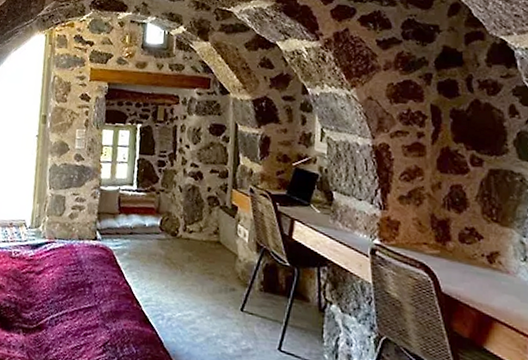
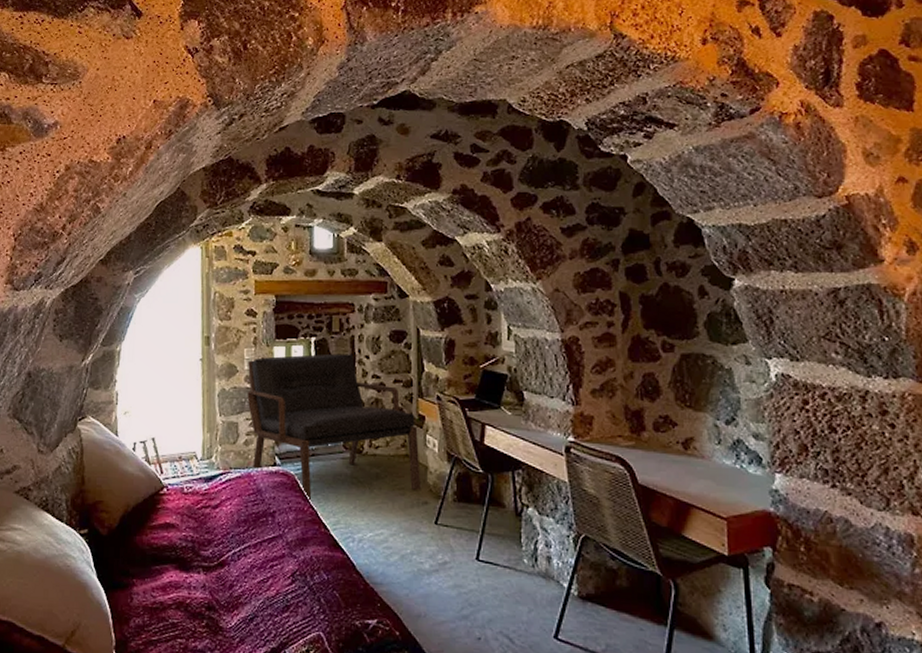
bench: none [74,138,230,278] -> present [247,353,420,503]

